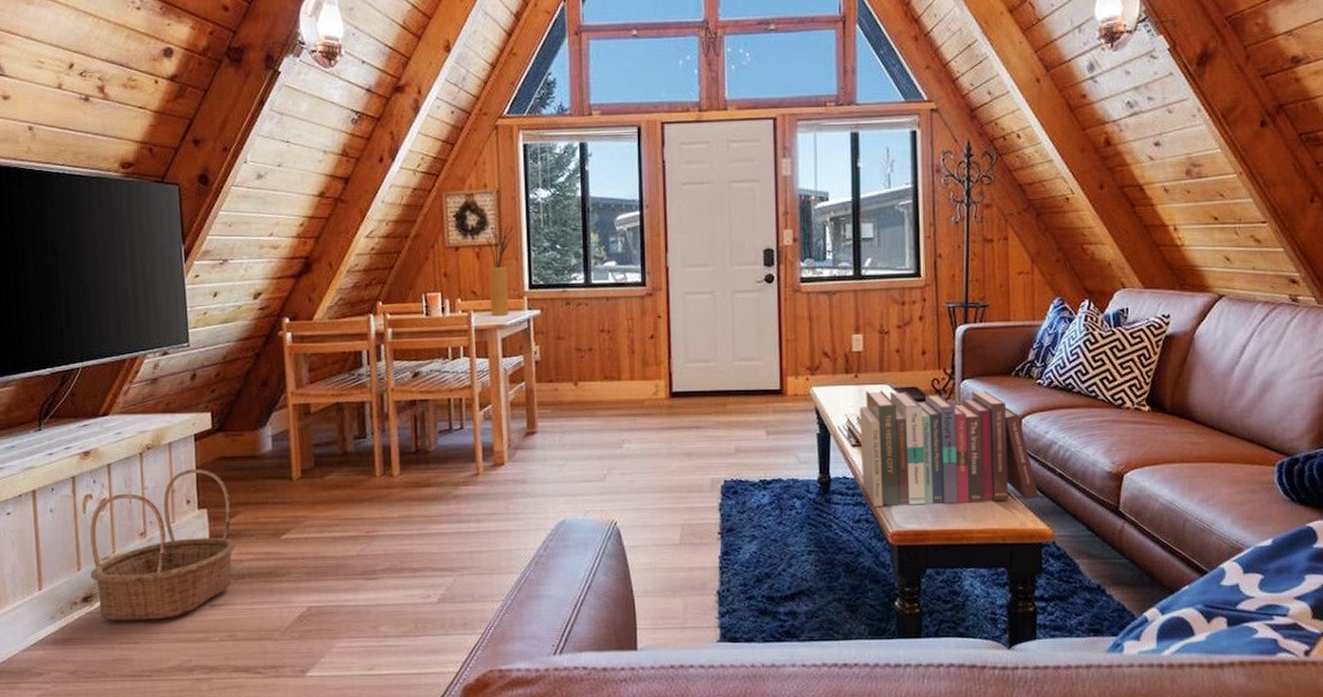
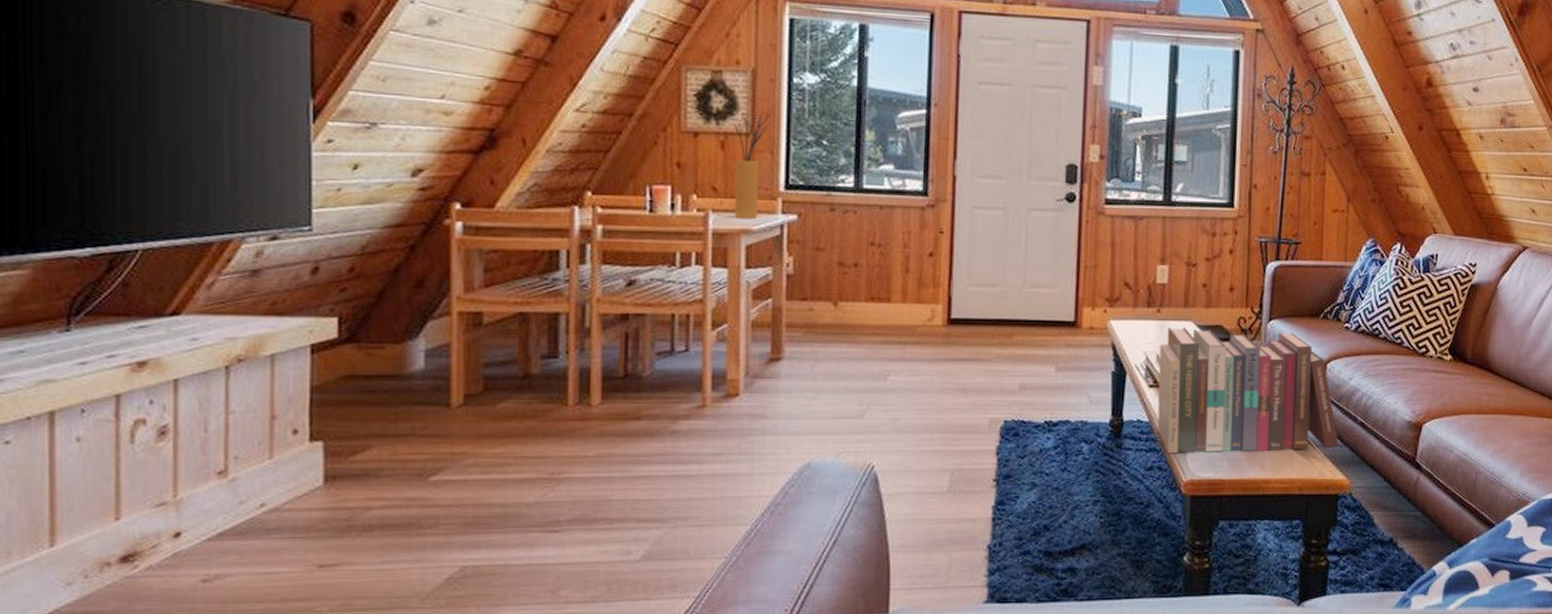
basket: present [89,469,236,621] -> none [135,389,362,587]

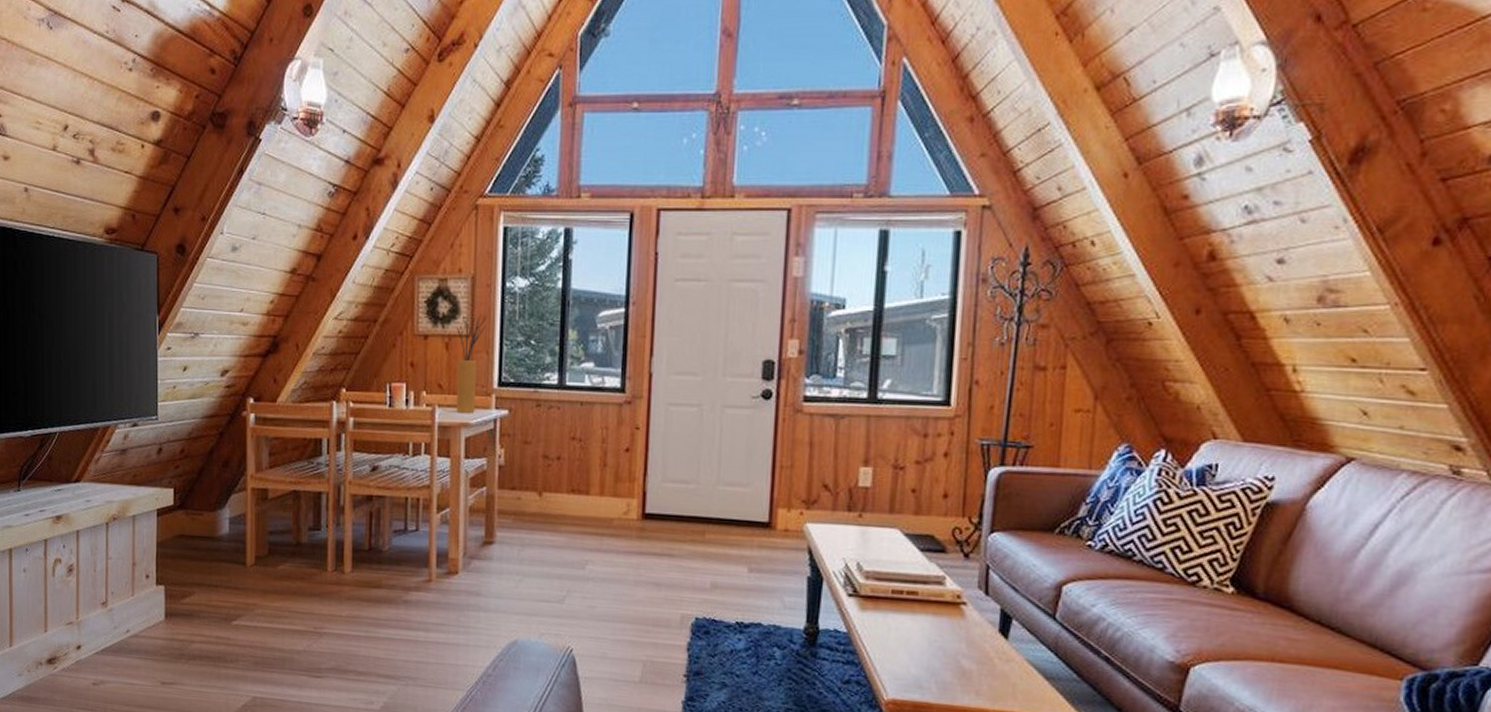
books: present [1157,327,1339,454] -> none [856,534,1075,683]

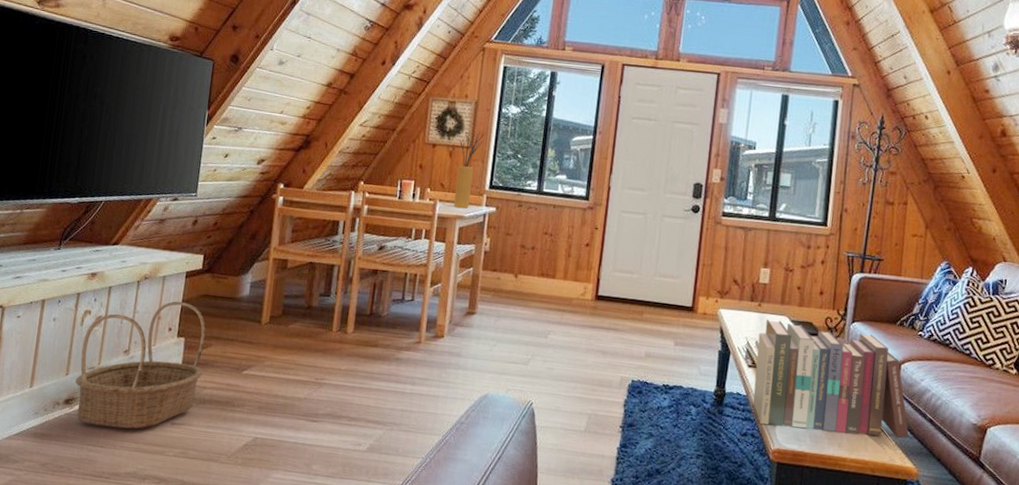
basket: none [55,544,189,690] -> present [75,301,206,429]
books: none [856,534,1075,683] -> present [752,319,909,439]

